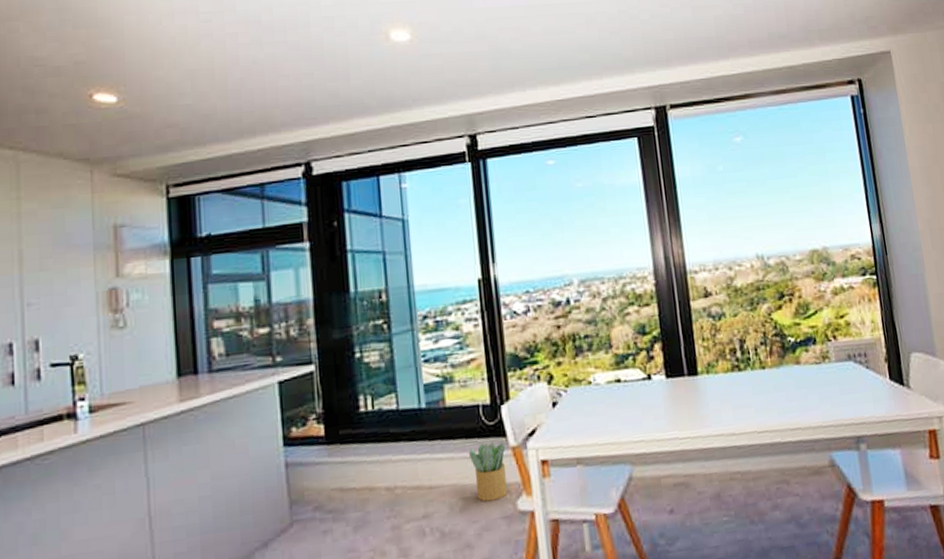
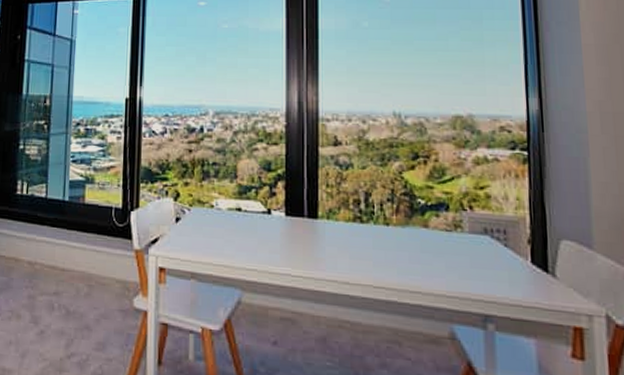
potted plant: present [468,442,508,502] -> none [98,241,130,294]

